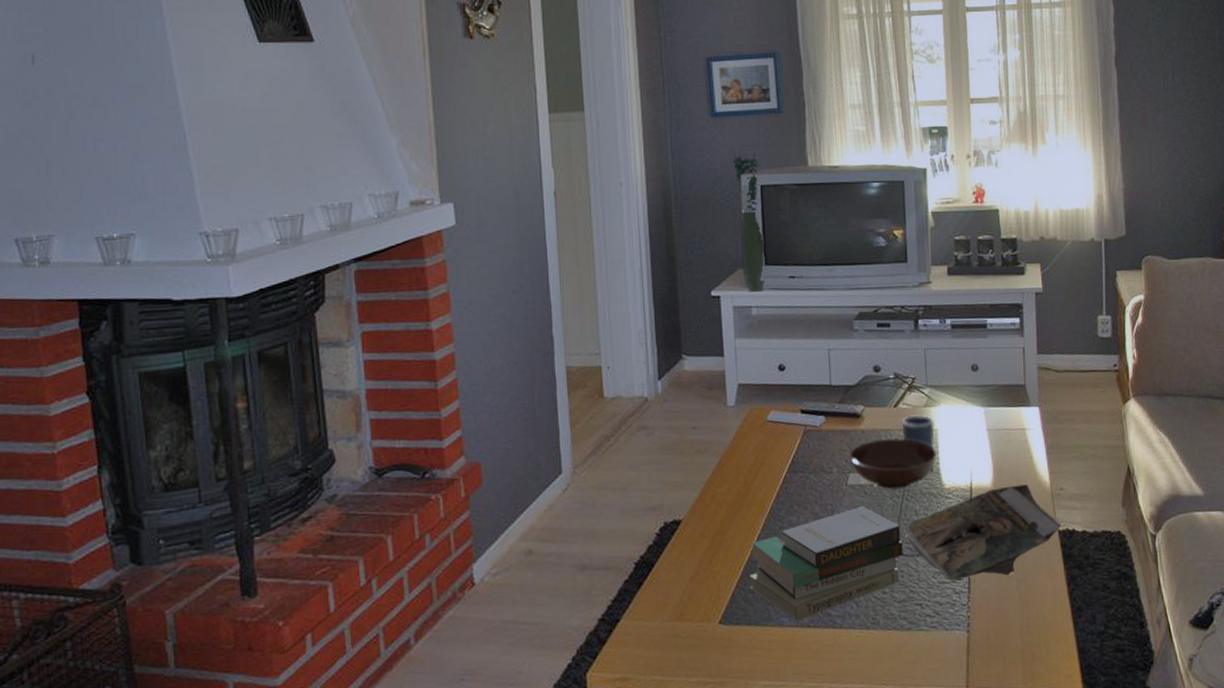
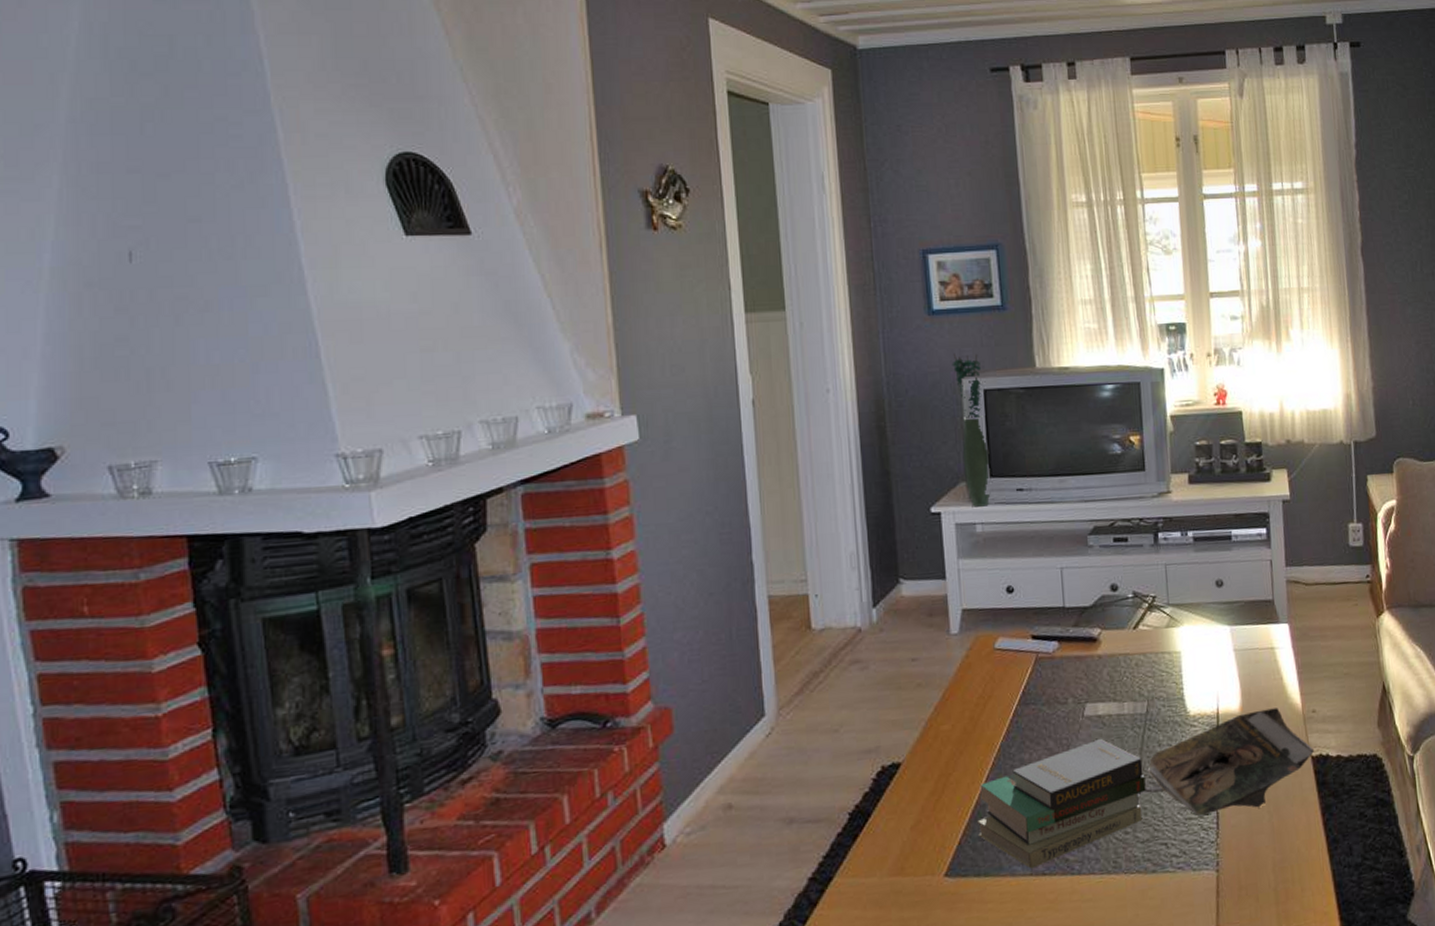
bowl: present [848,437,937,490] -> none [1084,662,1181,719]
mug: present [901,415,935,449] -> none [1141,636,1178,673]

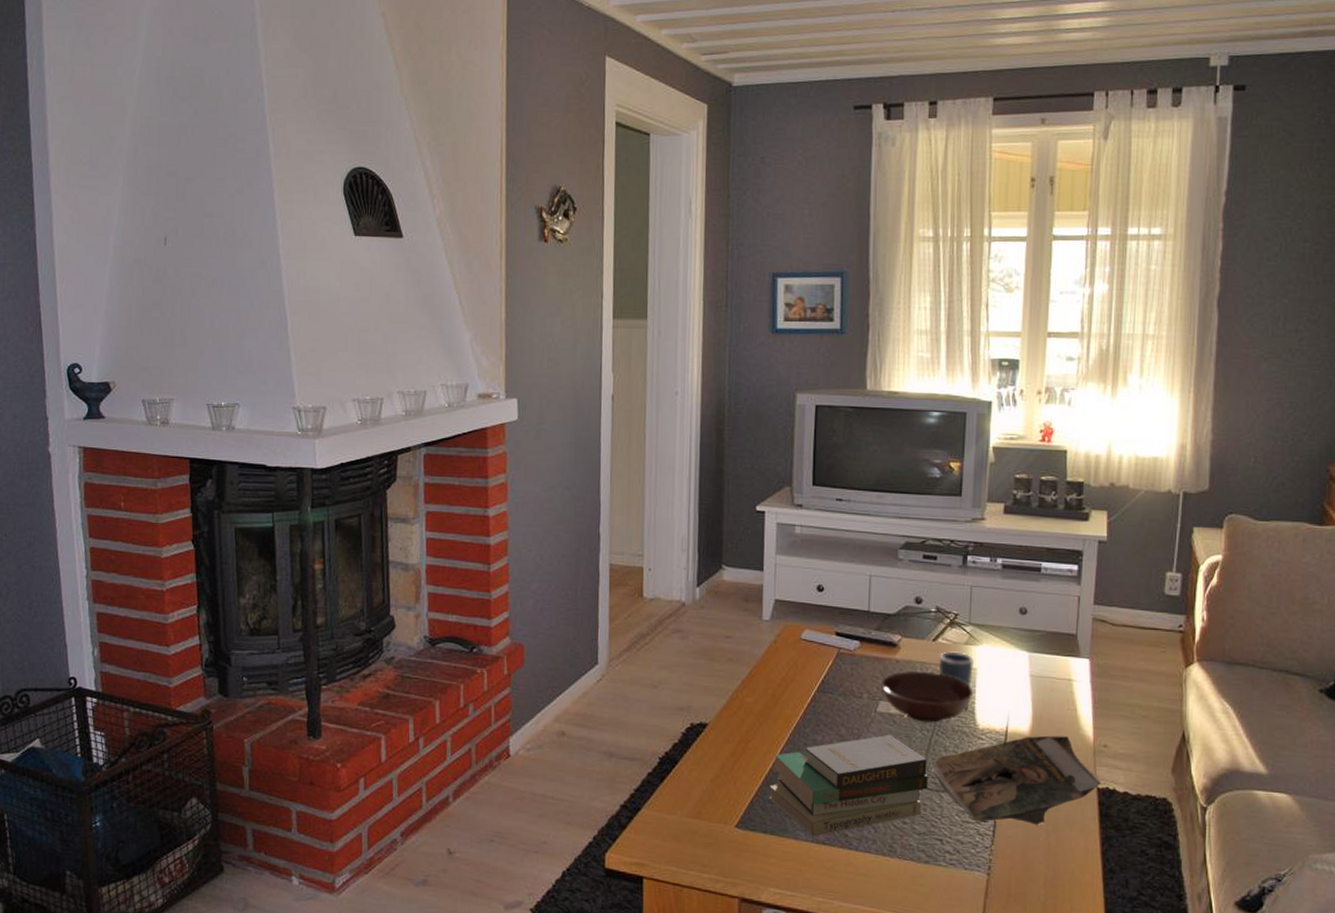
vase: present [952,353,991,507] -> none [789,370,815,511]
bowl: none [1084,662,1181,719] -> present [880,671,974,723]
mug: none [1141,636,1178,673] -> present [938,651,975,688]

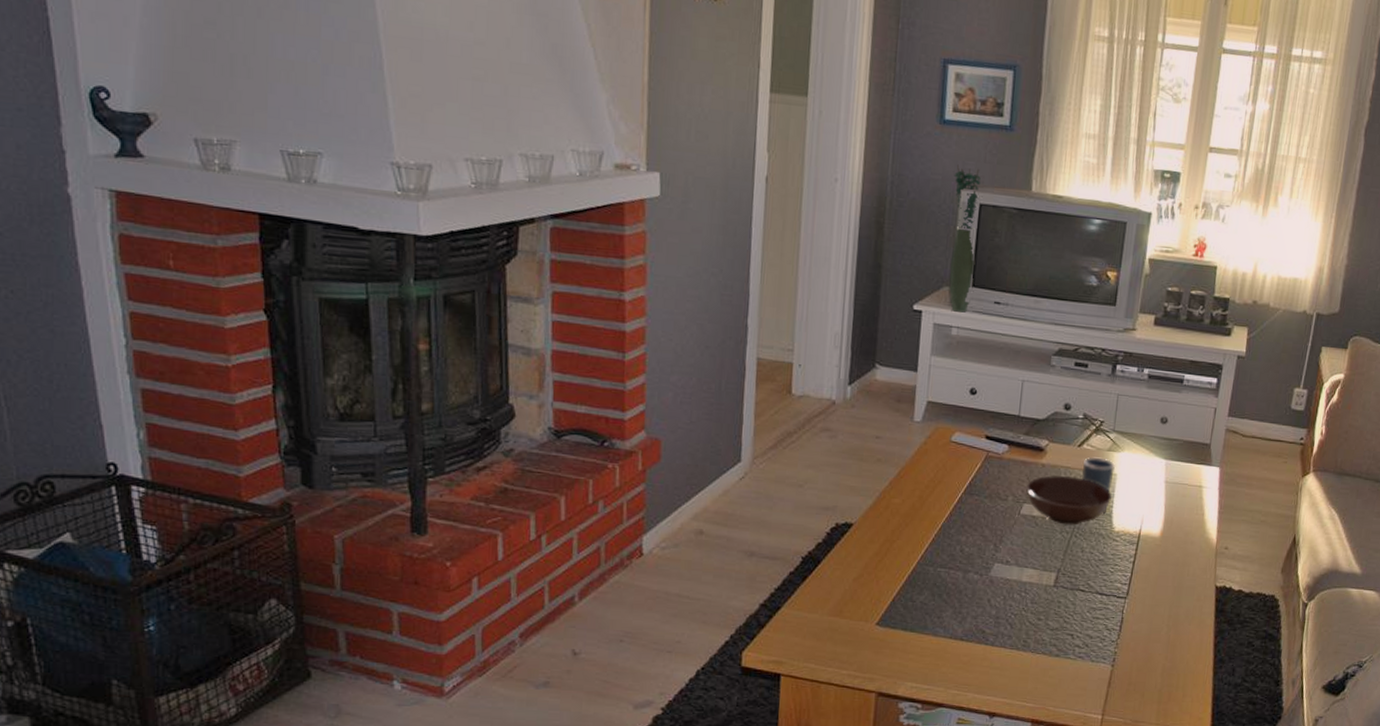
books: present [769,735,928,837] -> none [911,536,1065,633]
vase: none [789,370,815,511] -> present [949,164,981,313]
magazine: present [931,735,1102,825] -> none [1067,538,1220,621]

